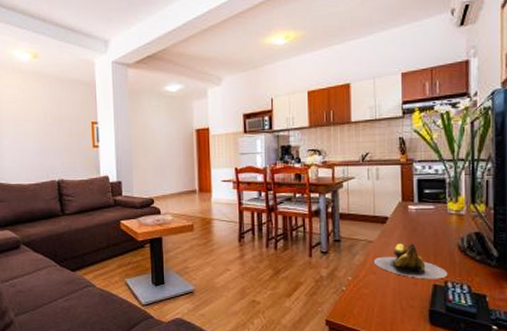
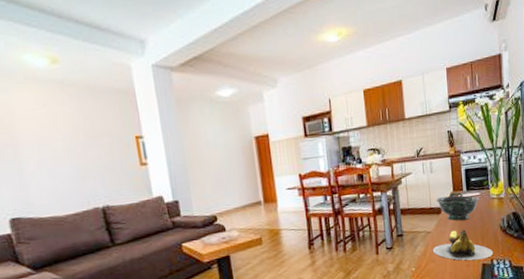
bowl: none [380,202,434,234] -> present [436,192,480,221]

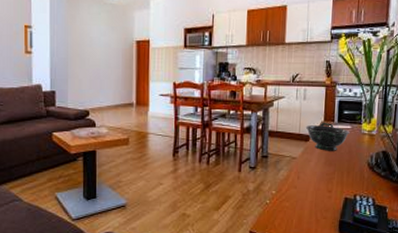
banana: present [432,228,494,261] -> none [295,160,358,193]

